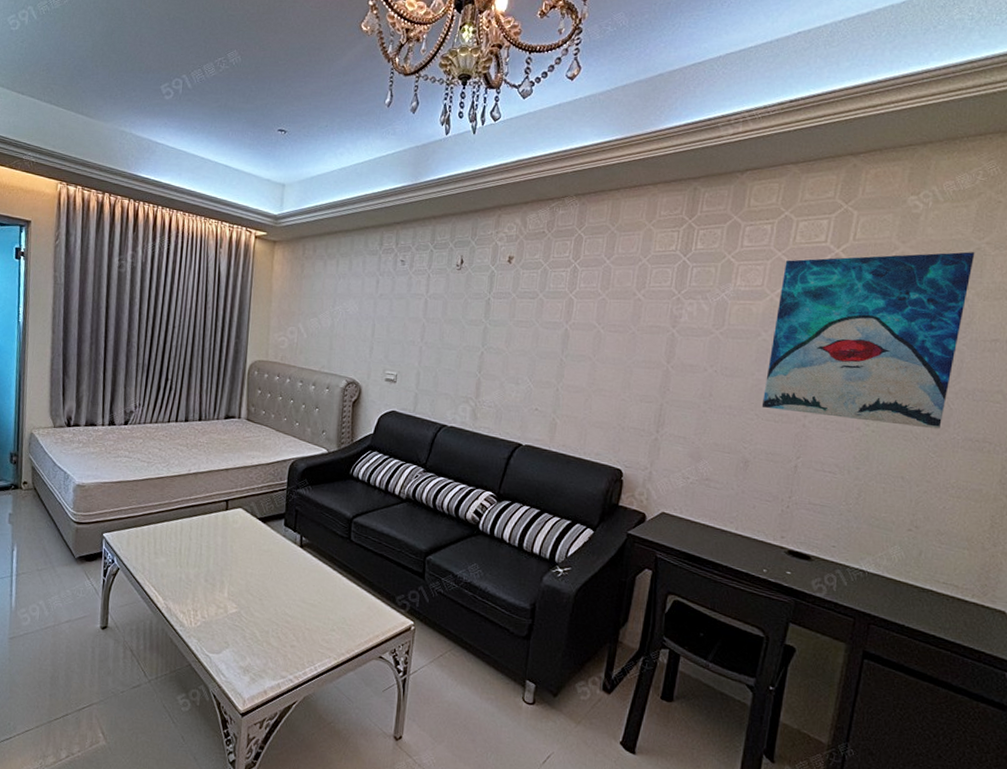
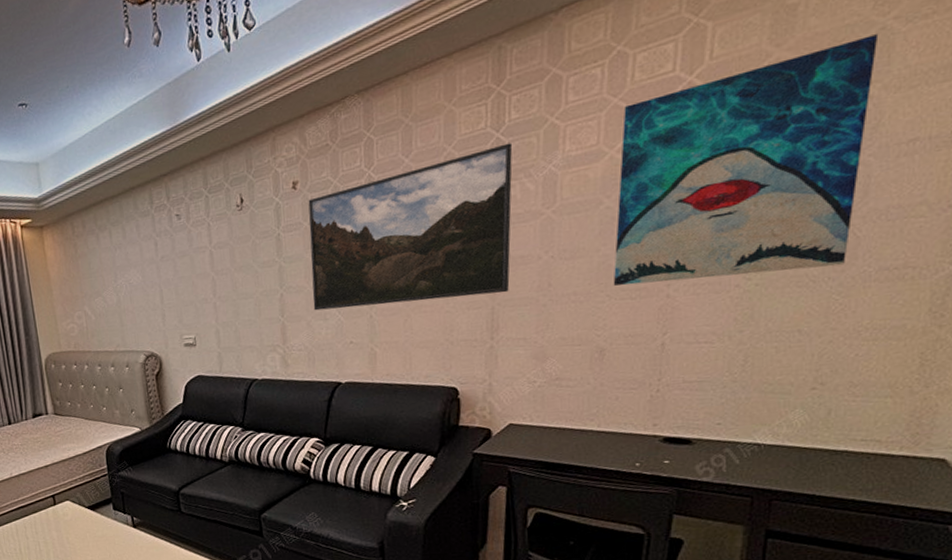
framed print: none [508,267,696,394] -> present [308,143,513,311]

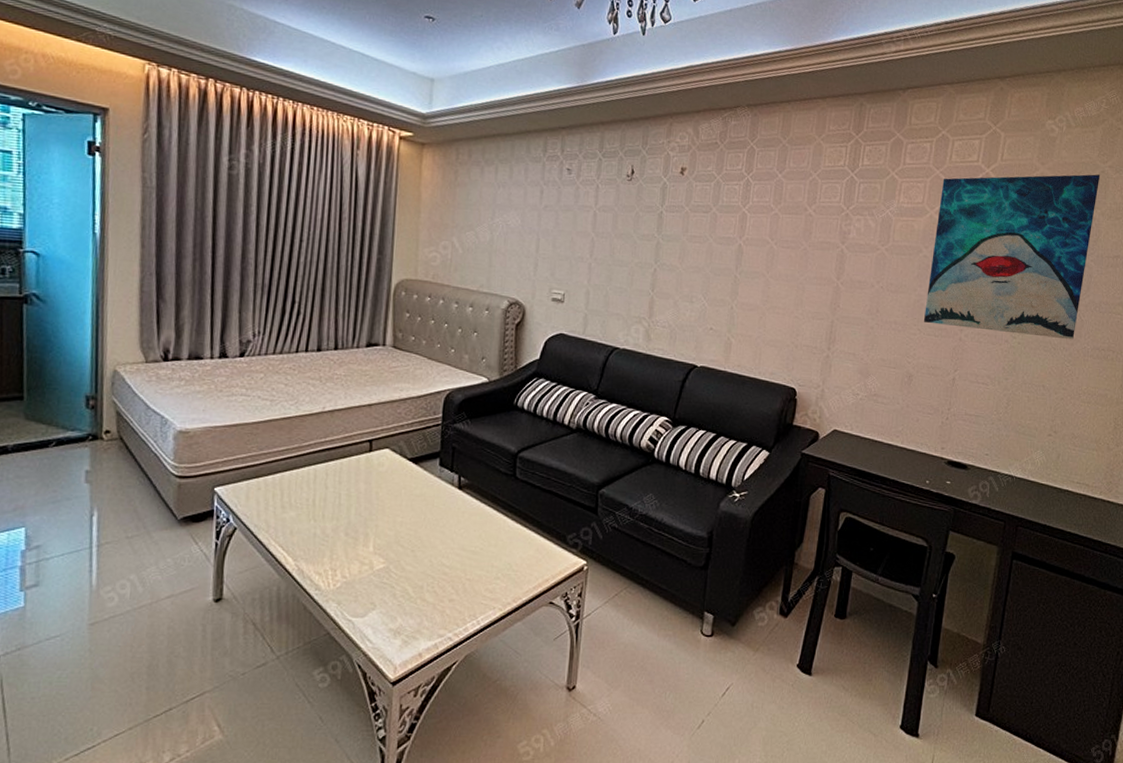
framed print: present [308,143,513,311] -> none [682,183,863,310]

